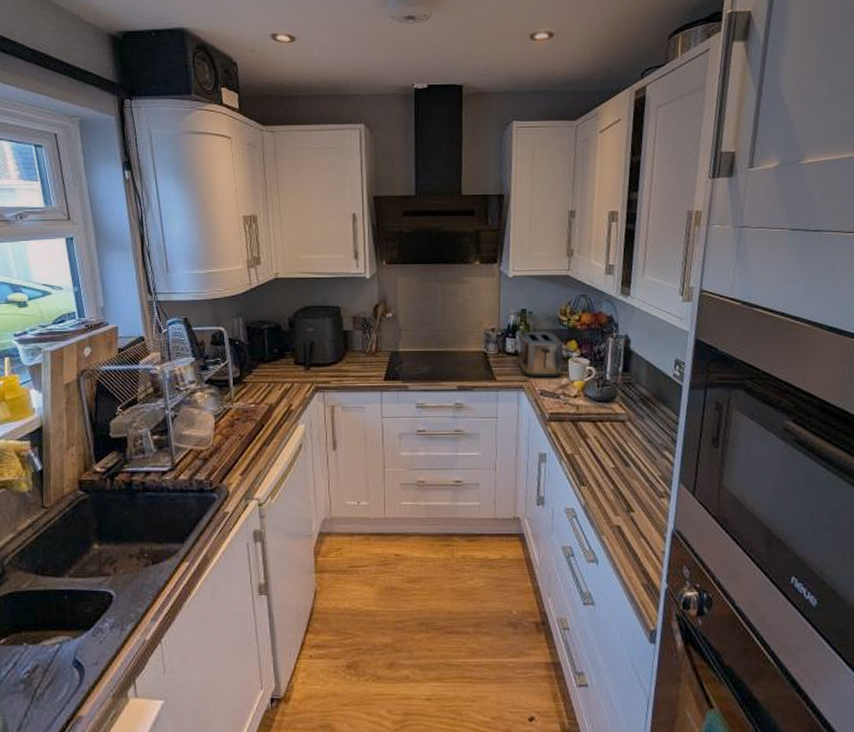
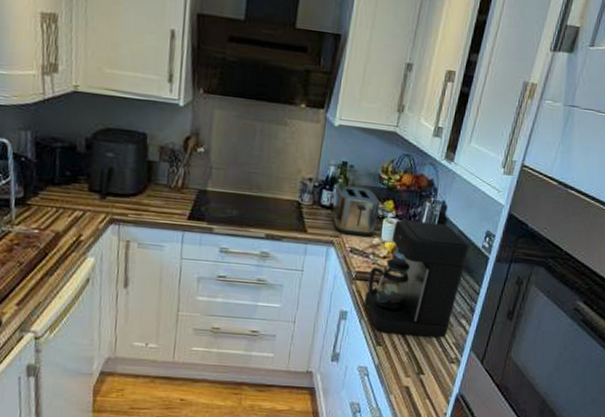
coffee maker: none [561,357,660,472] -> present [363,219,469,338]

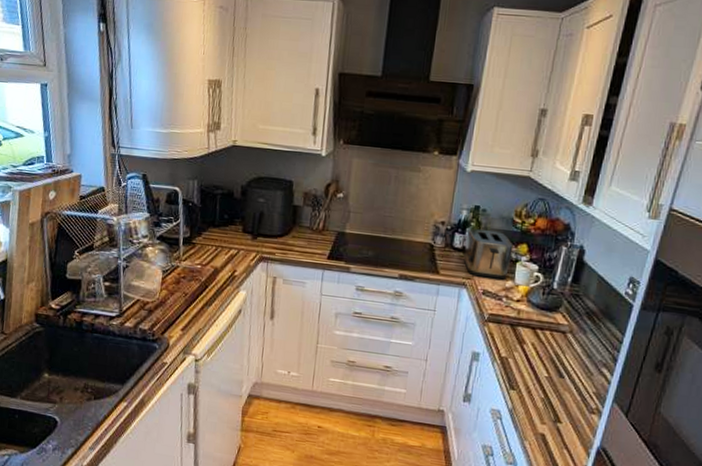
coffee maker: present [363,219,469,338] -> none [496,263,610,386]

